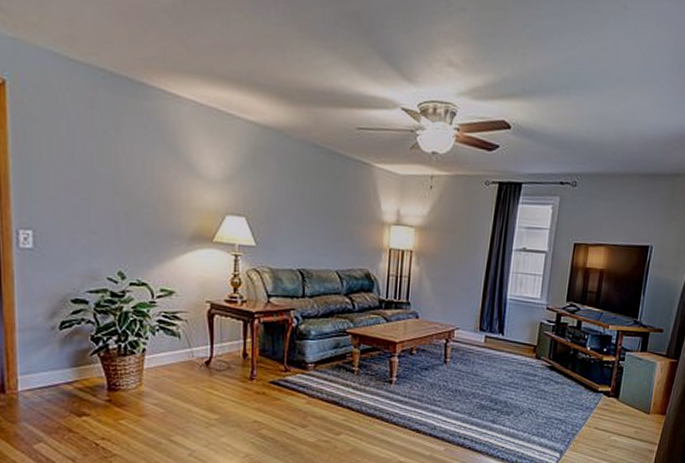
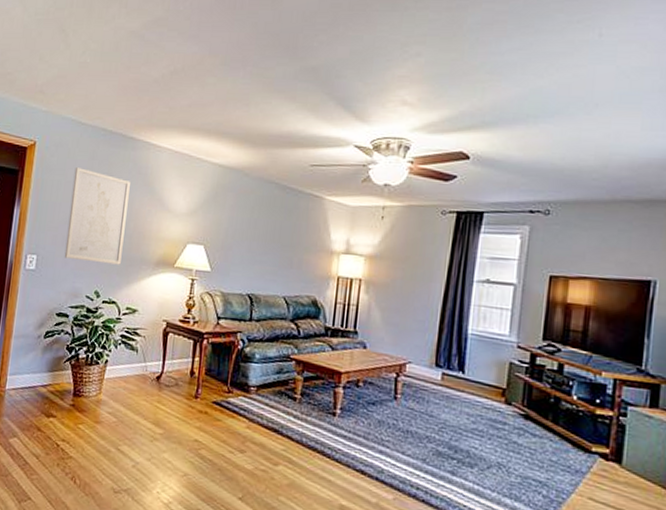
wall art: none [68,118,147,241] -> present [64,167,130,265]

